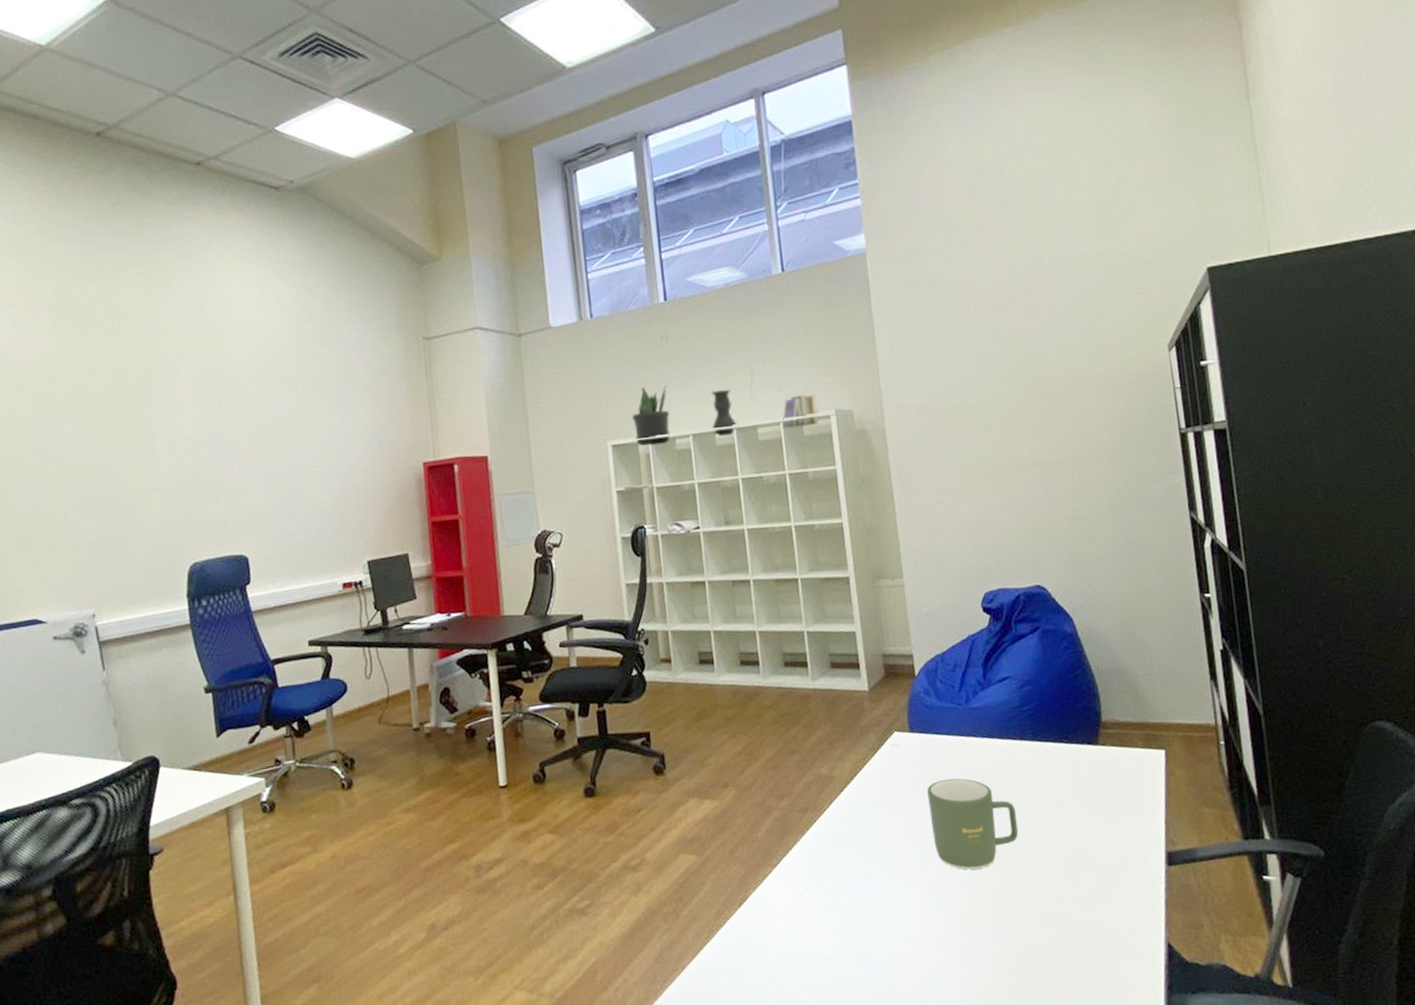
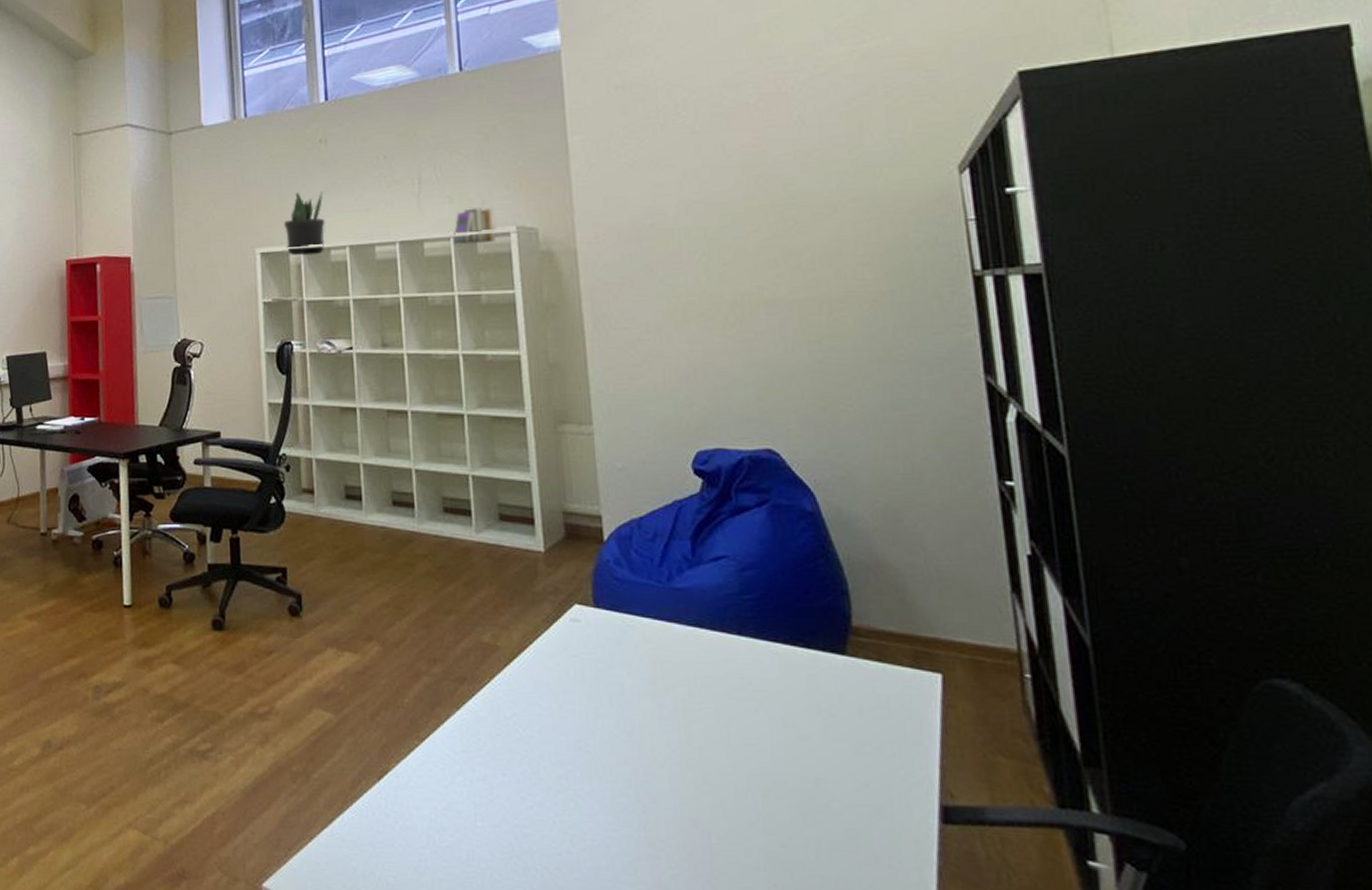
vase: present [711,390,736,437] -> none [372,199,400,250]
mug: present [927,778,1019,870] -> none [614,669,733,785]

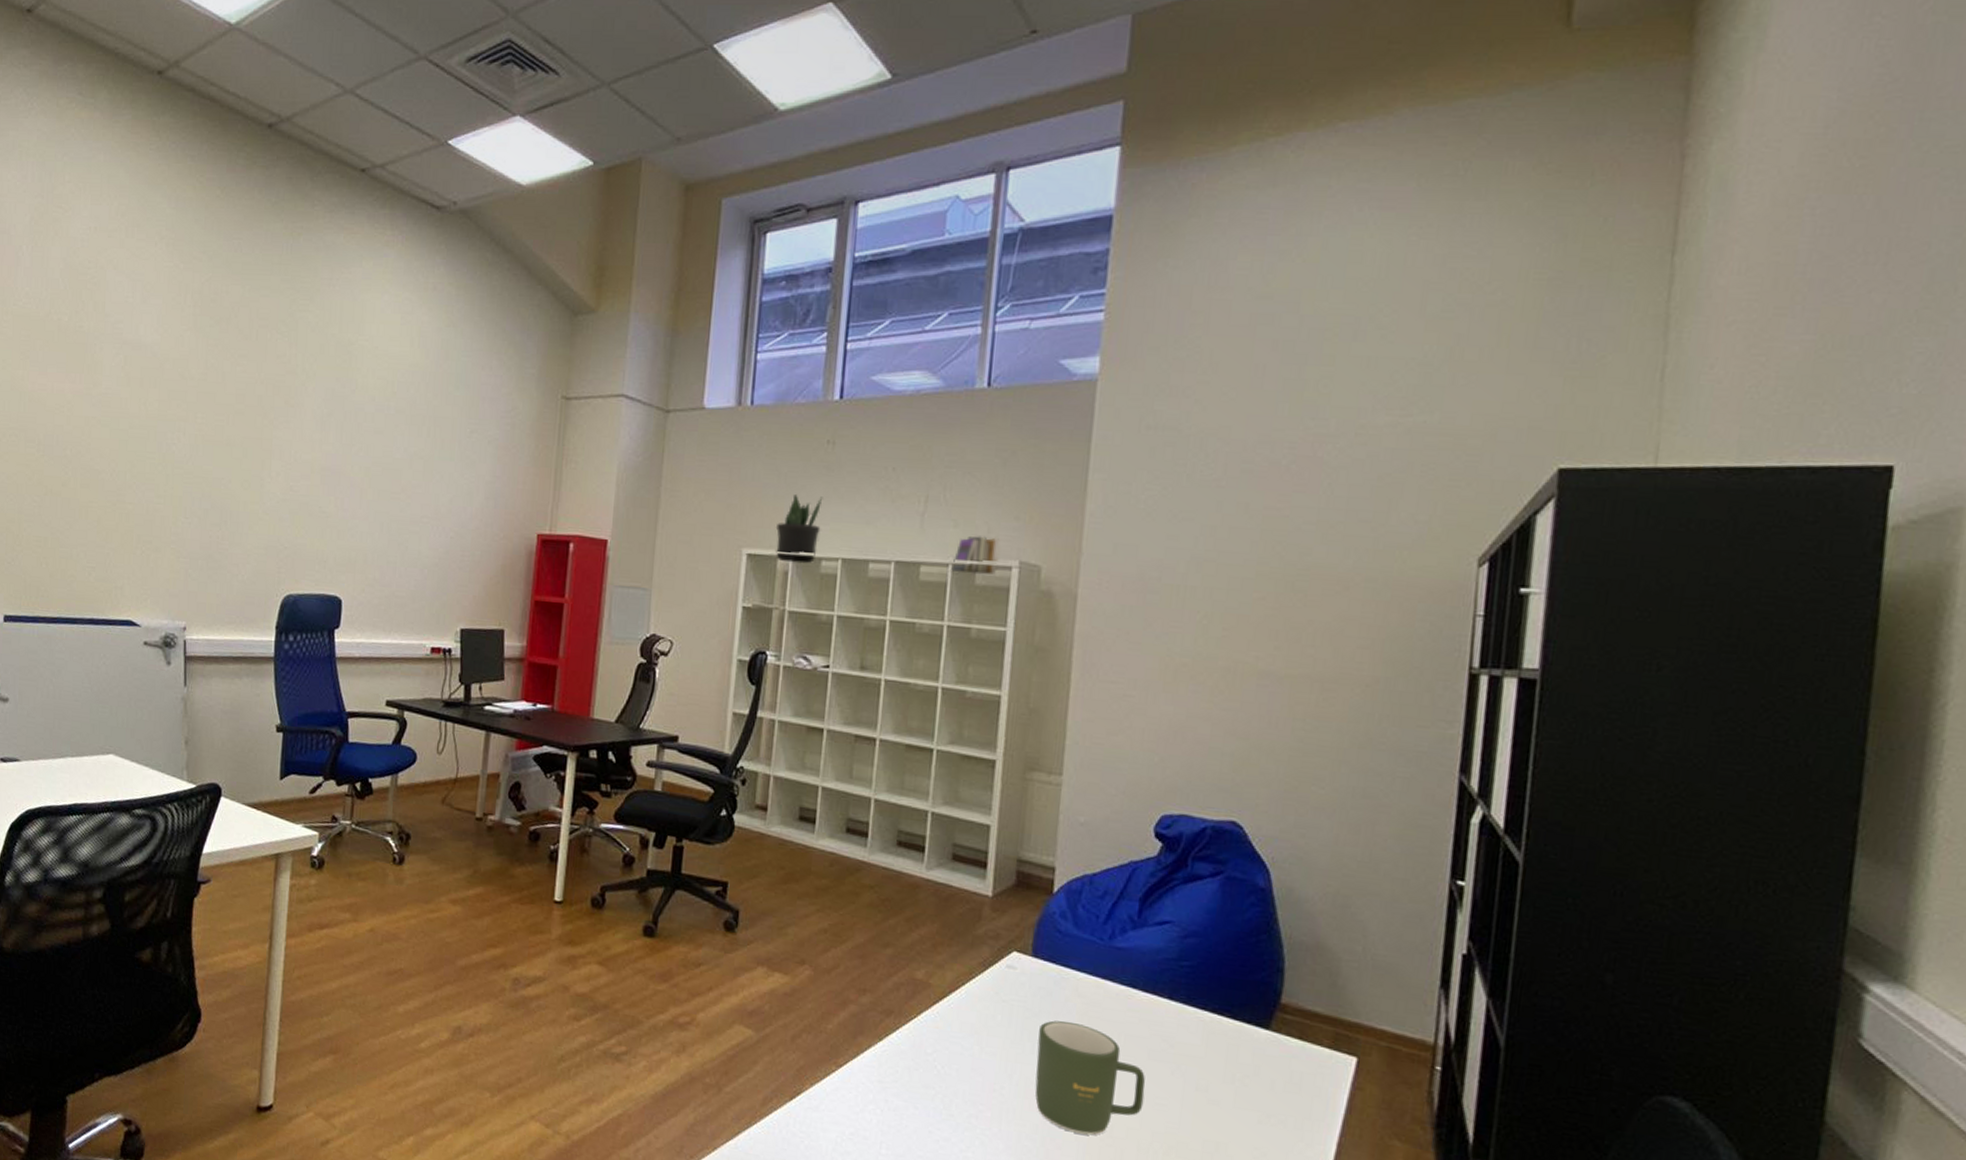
mug: none [614,669,733,785] -> present [1035,1020,1146,1136]

